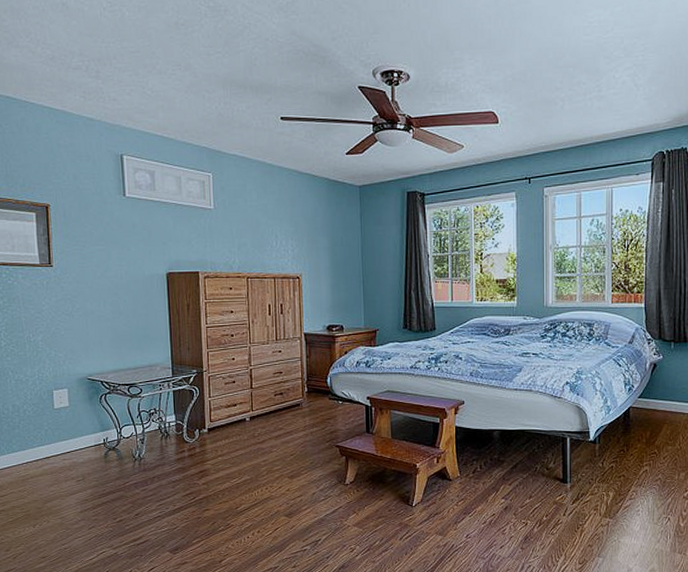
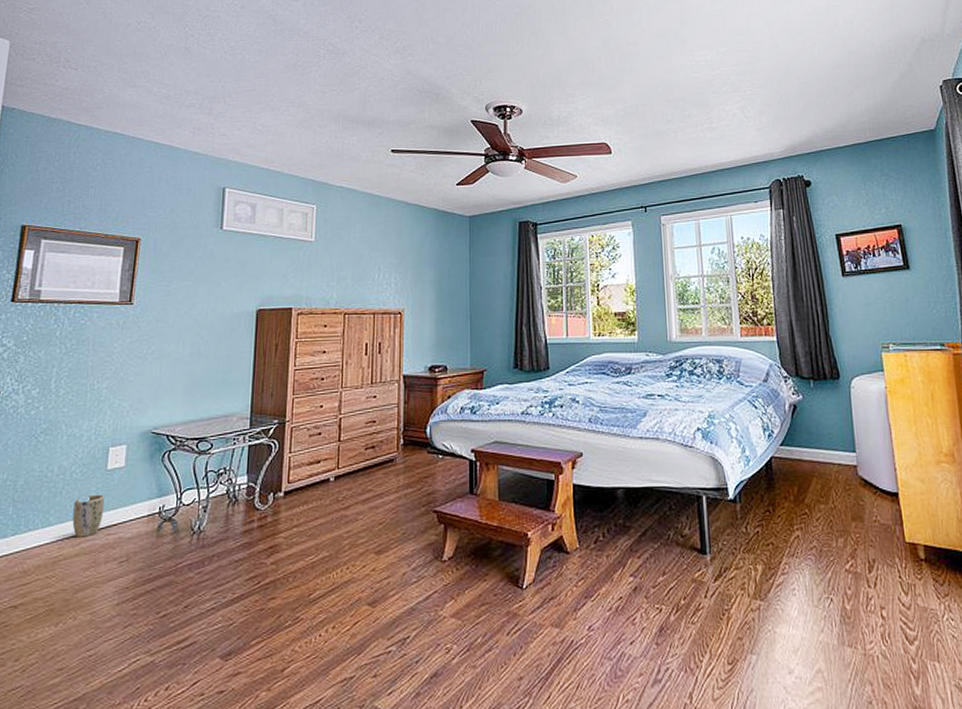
plant pot: none [31,428,58,461] -> present [72,494,105,538]

